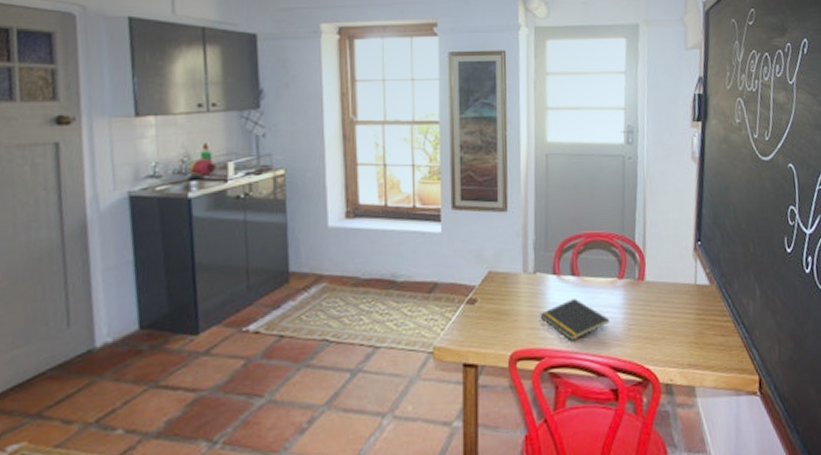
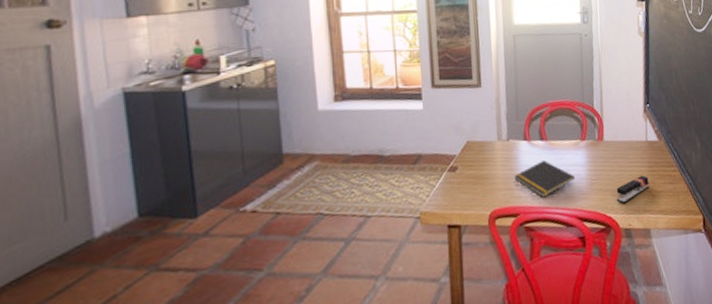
stapler: none [657,324,697,356] -> present [616,175,650,205]

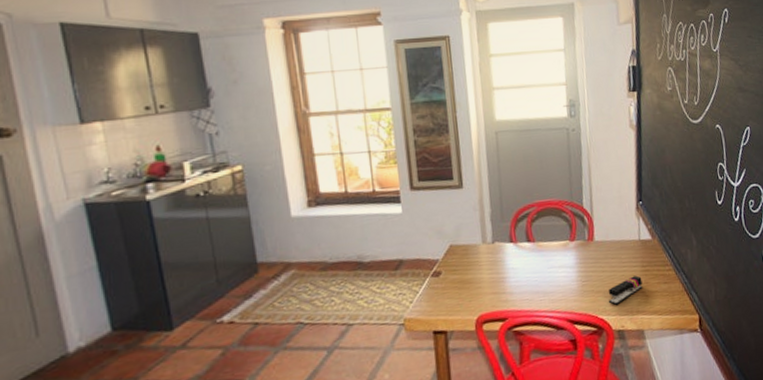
notepad: present [514,160,575,198] -> none [501,263,564,301]

